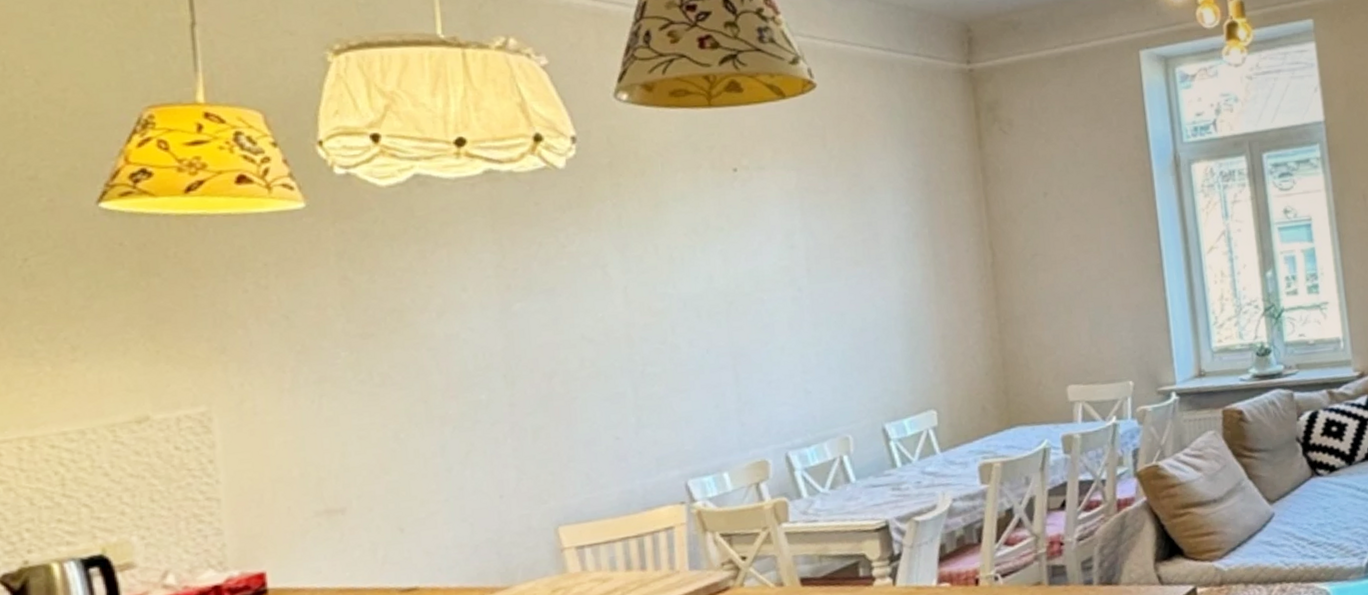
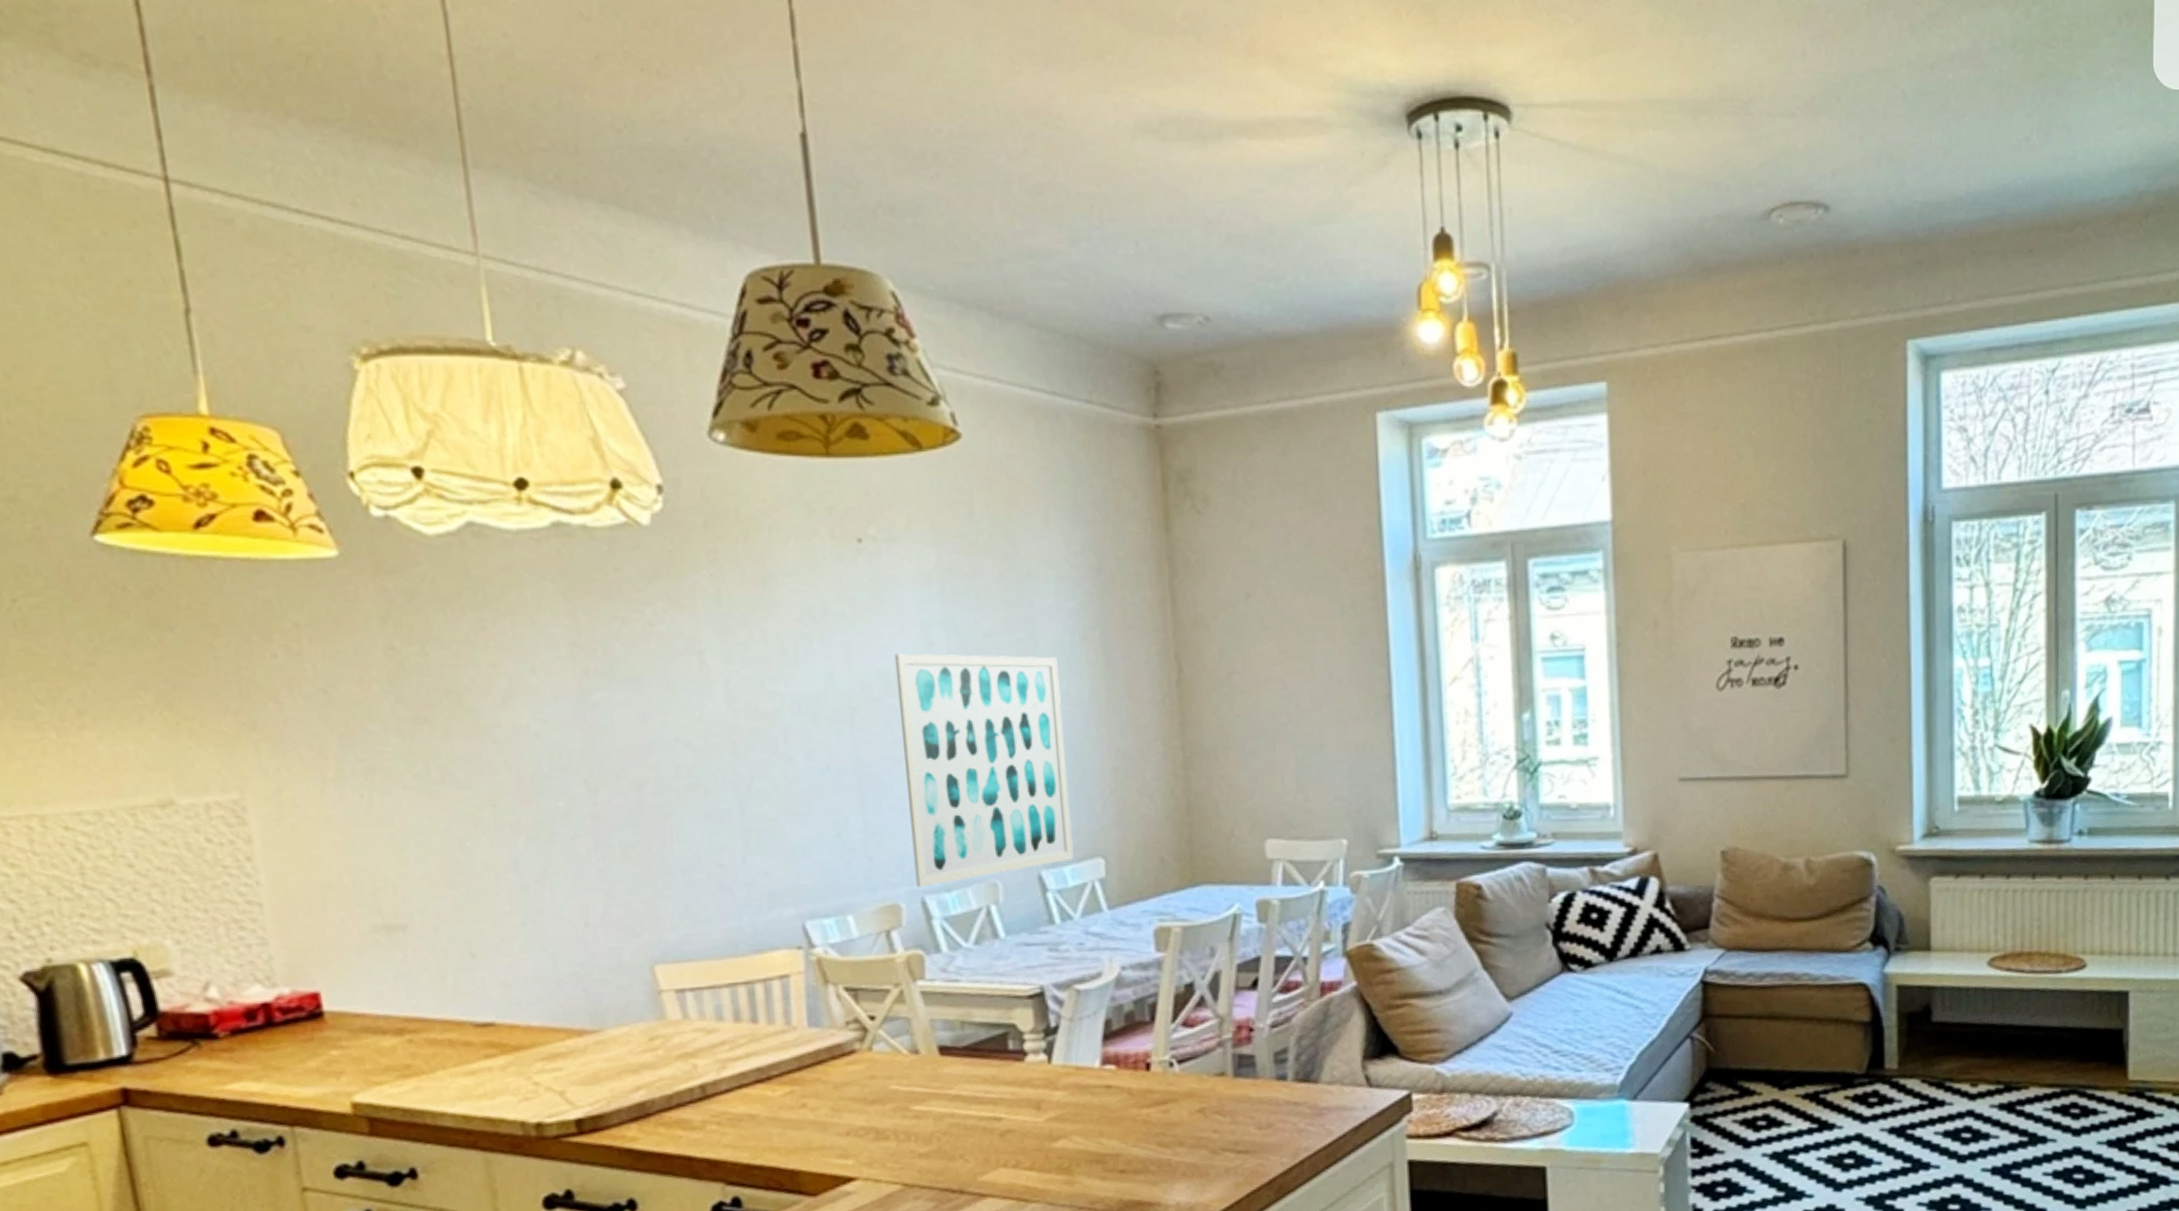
wall art: none [763,251,912,445] -> present [894,653,1074,887]

